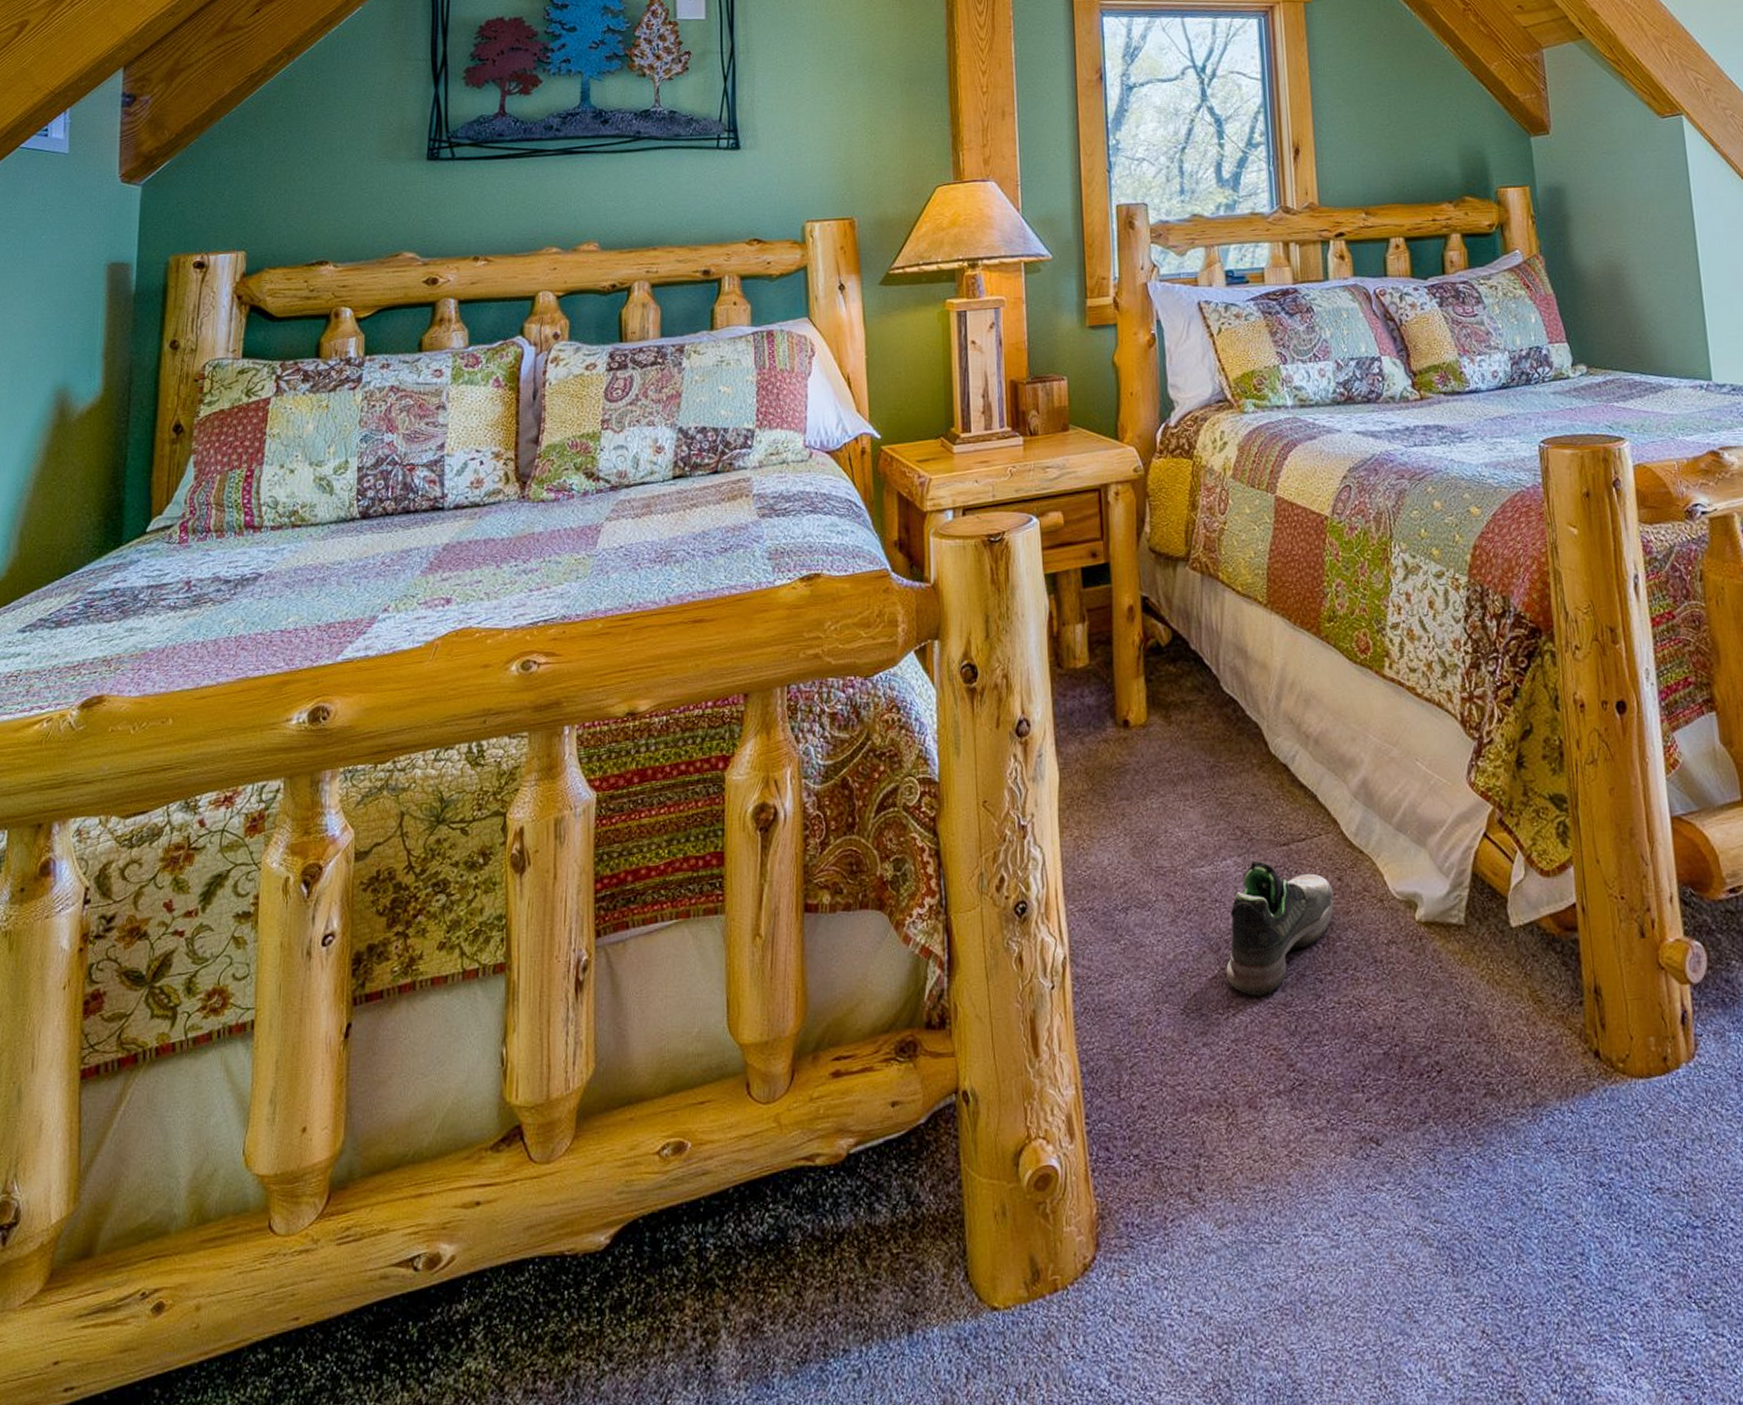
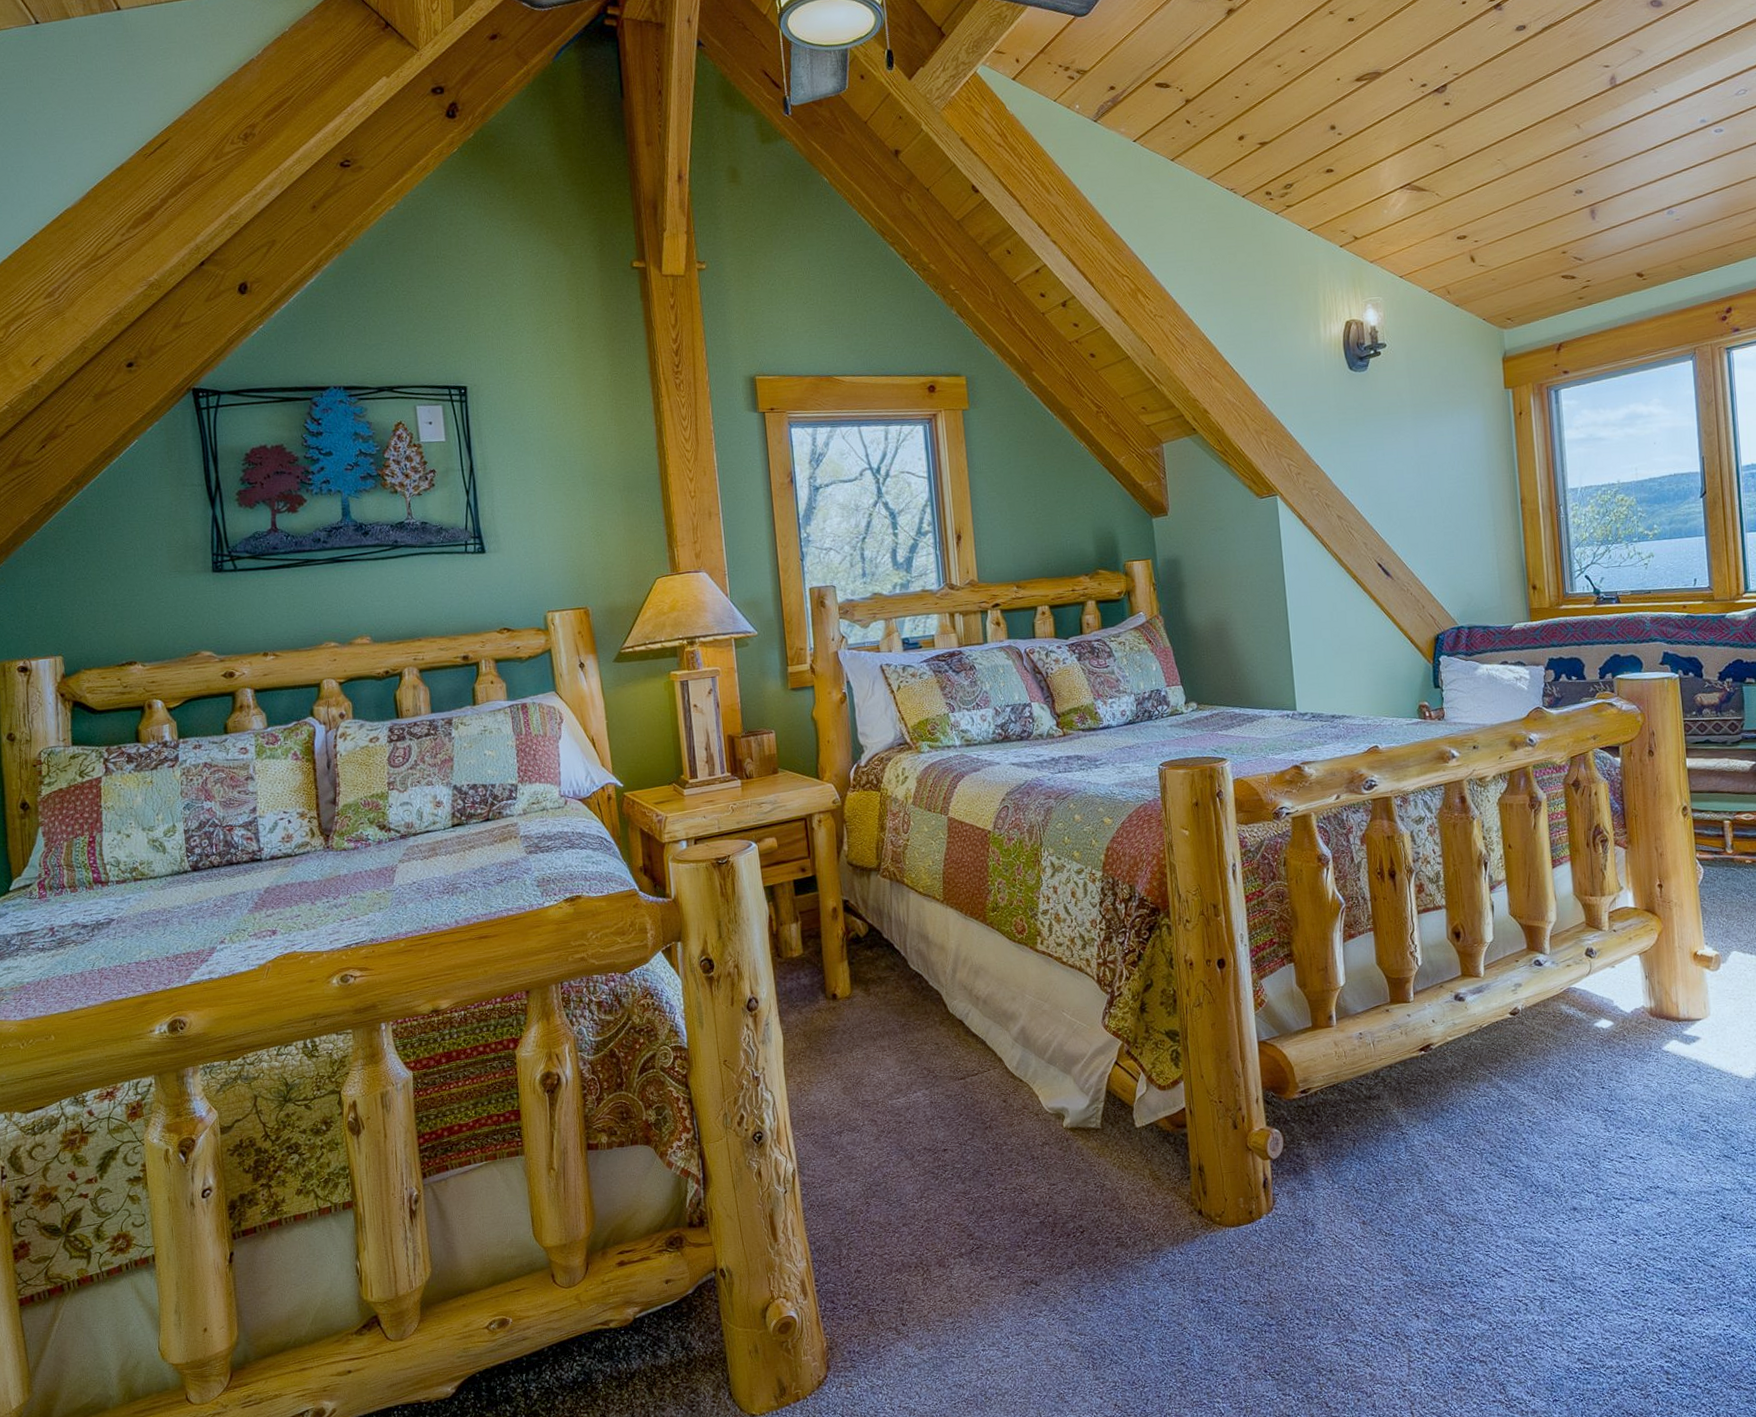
shoe: present [1226,860,1334,997] -> none [919,1091,1001,1189]

